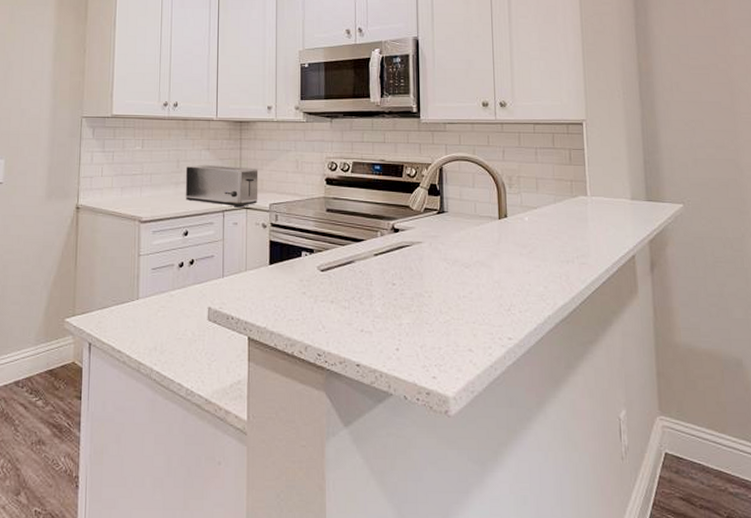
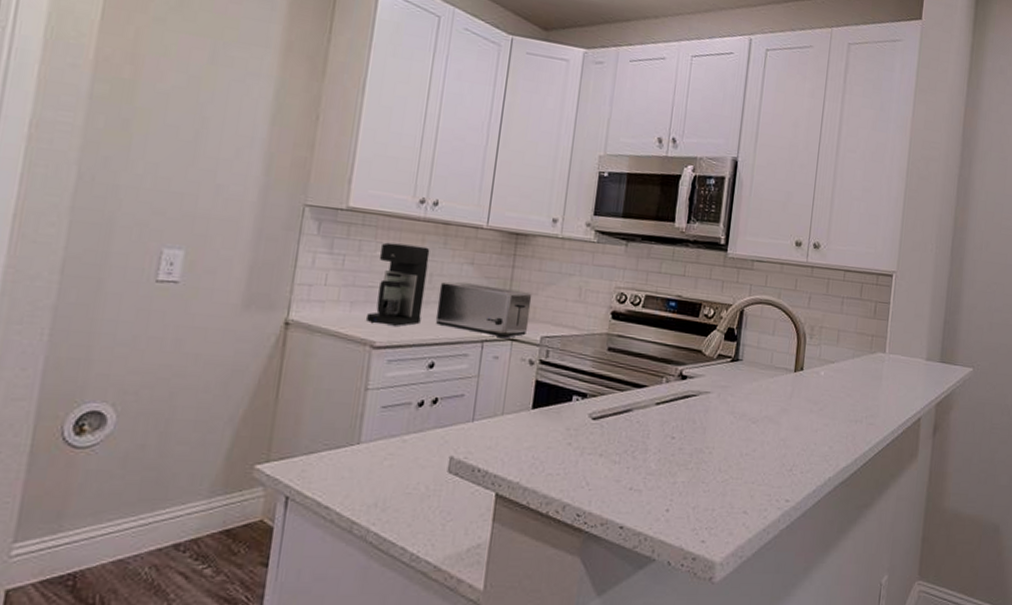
coffee maker: none [134,139,175,205] -> present [366,242,430,327]

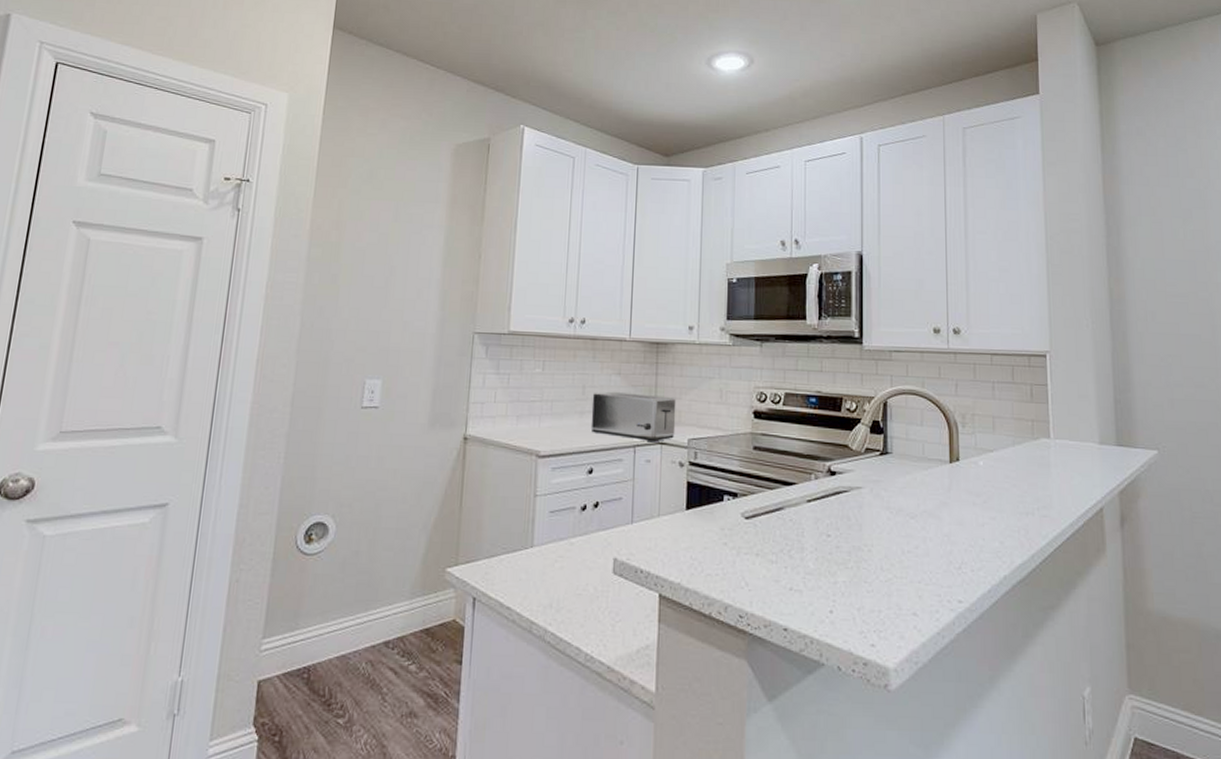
coffee maker: present [366,242,430,327] -> none [531,360,581,437]

